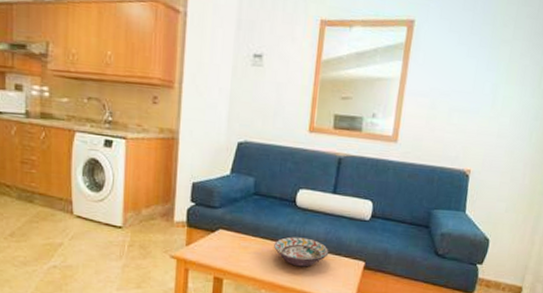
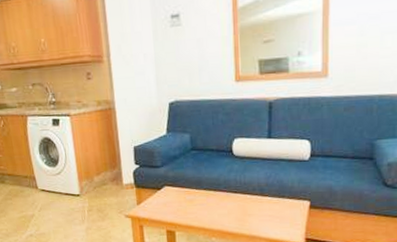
decorative bowl: present [274,236,329,267] -> none [217,184,272,213]

